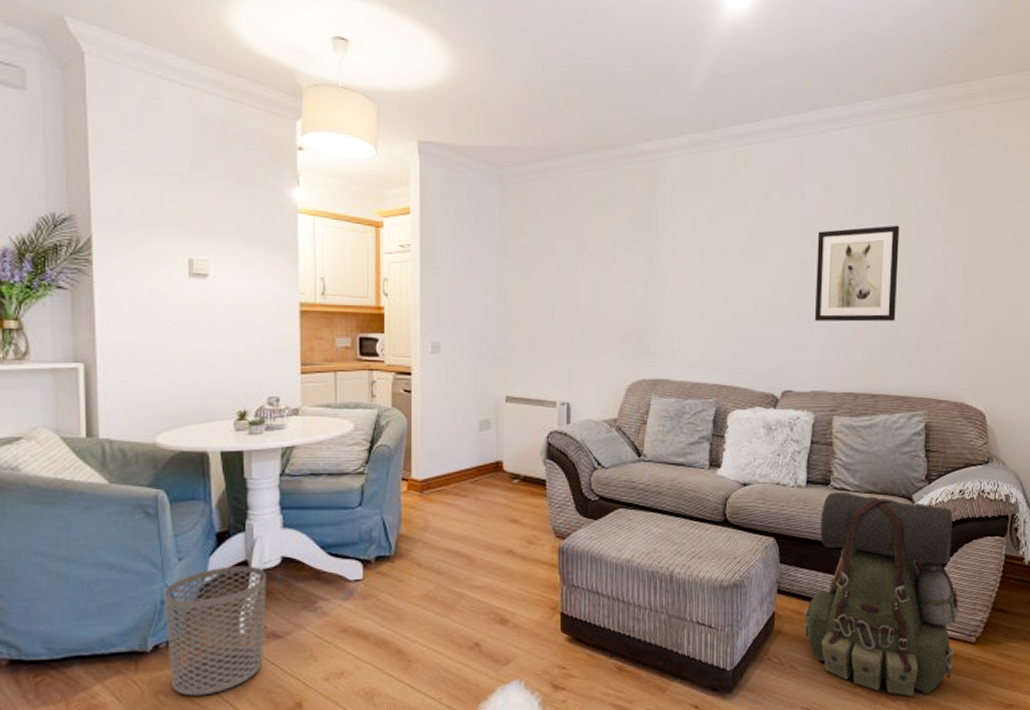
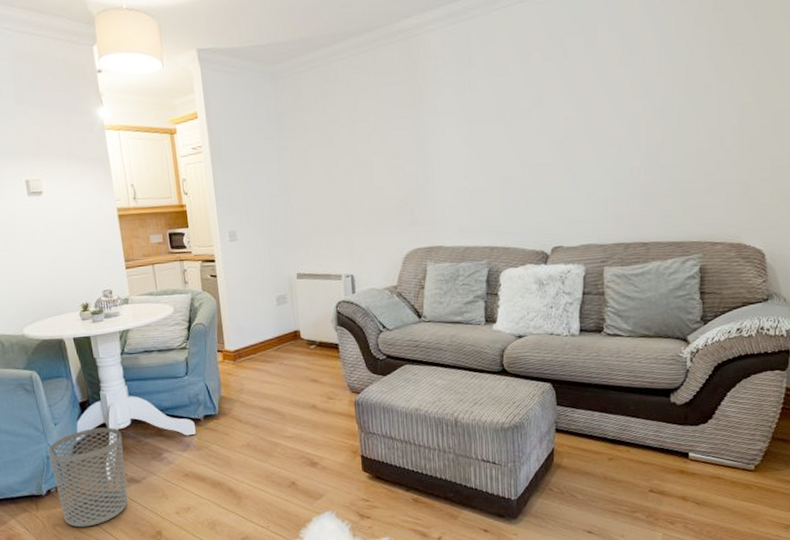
backpack: present [803,492,959,697] -> none [581,338,737,520]
wall art: present [814,225,900,322] -> none [581,69,669,176]

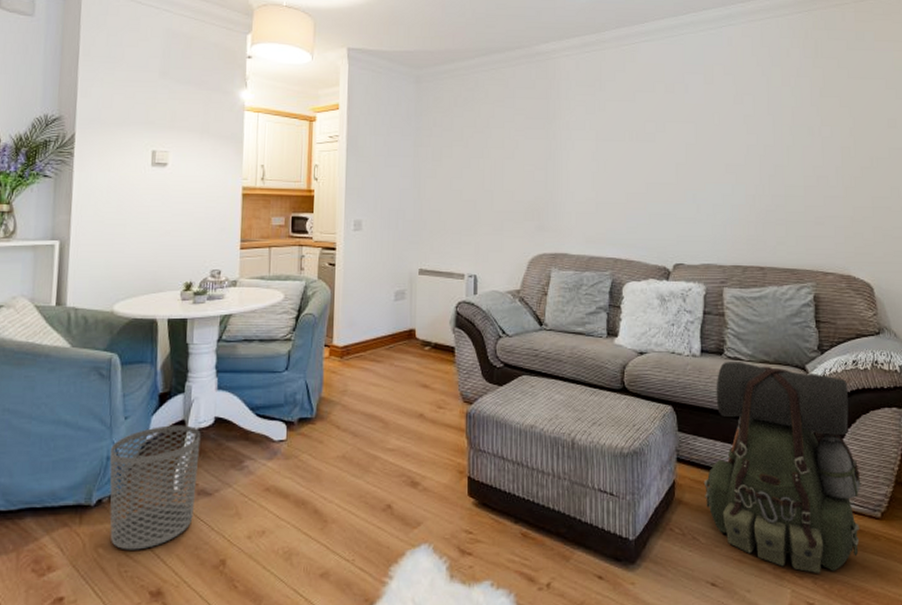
backpack: none [581,338,737,520] -> present [703,362,861,574]

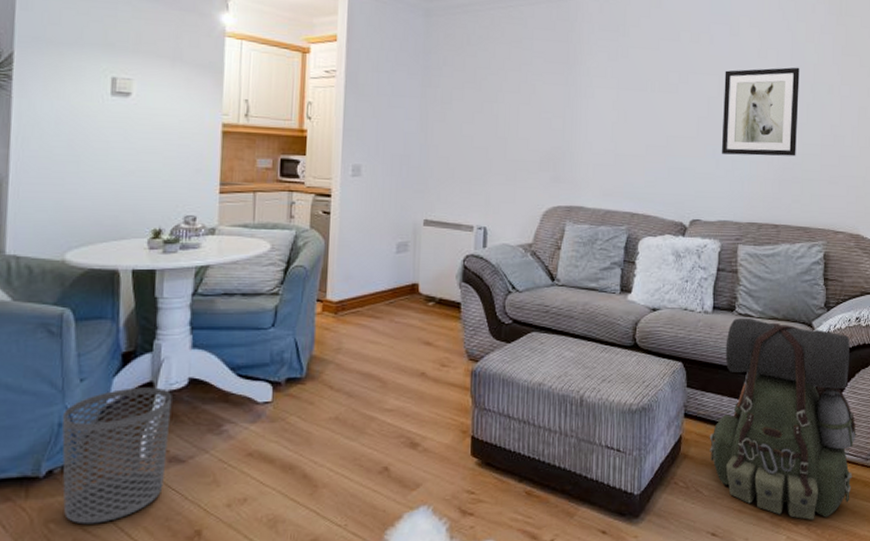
wall art: none [701,111,779,199] -> present [721,67,800,156]

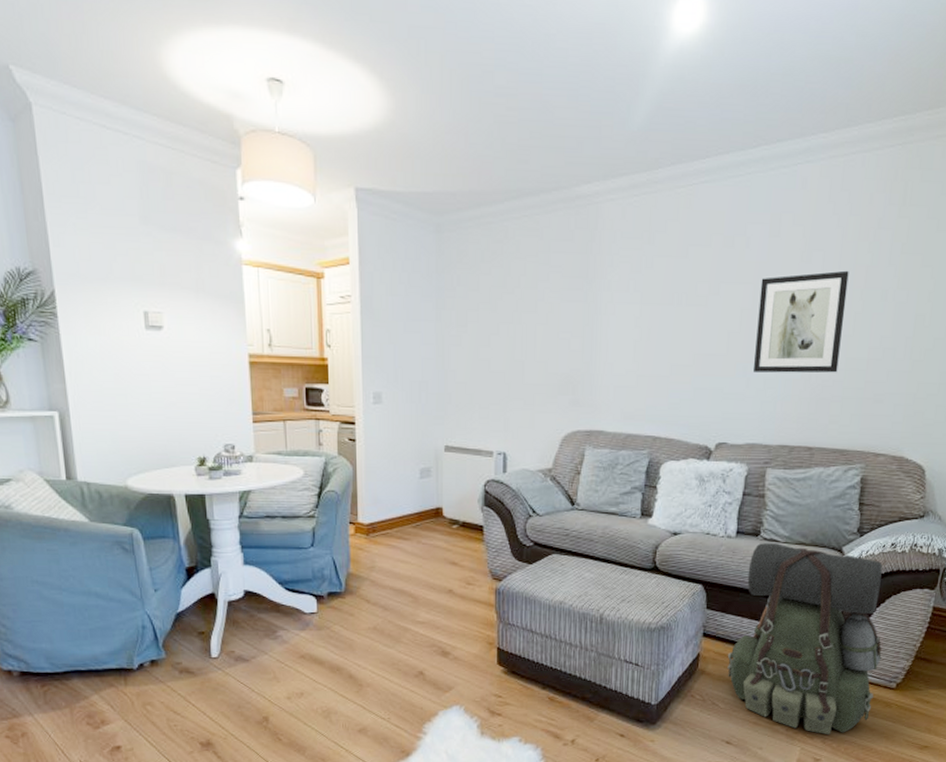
waste bin: present [62,387,172,525] -> none [144,597,234,708]

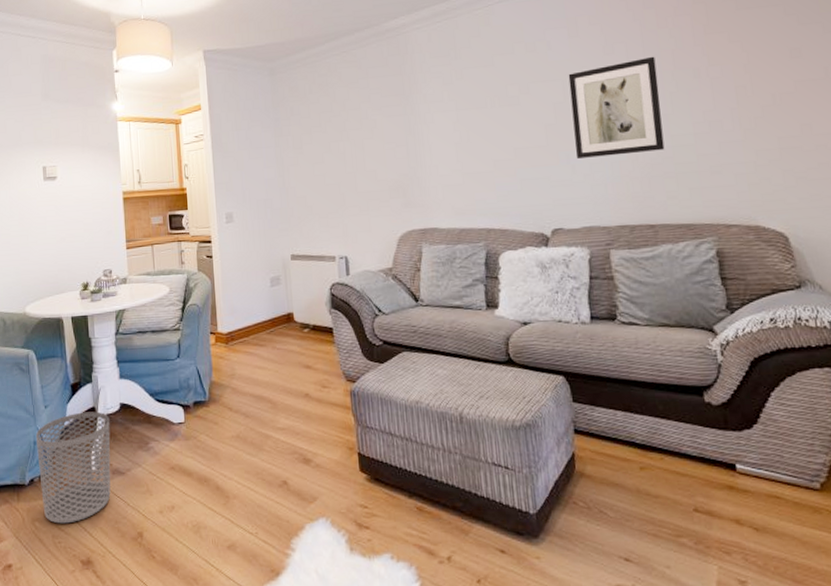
waste bin: none [144,597,234,708] -> present [35,411,111,524]
backpack: present [727,543,883,735] -> none [606,326,796,550]

